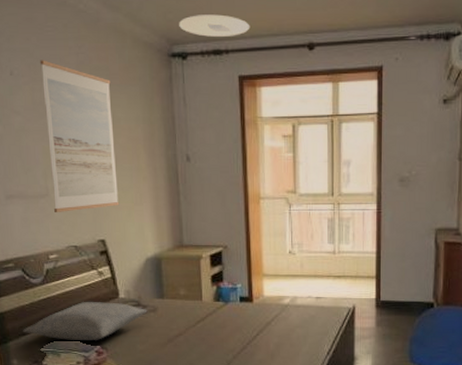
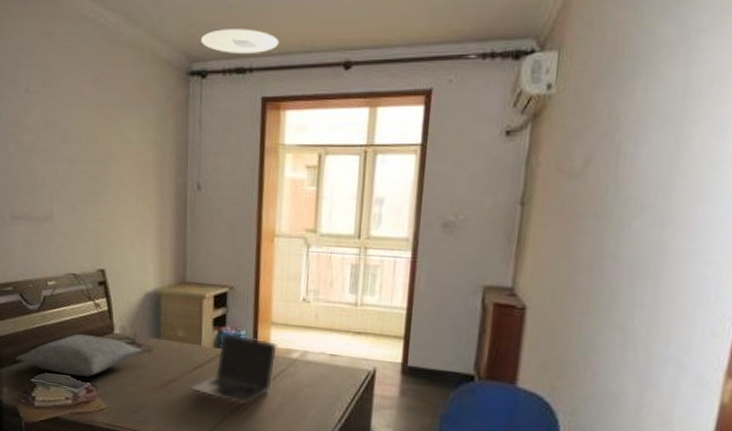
wall art: present [40,60,120,212] -> none [56,76,125,237]
laptop: none [194,287,271,349] -> present [189,332,279,405]

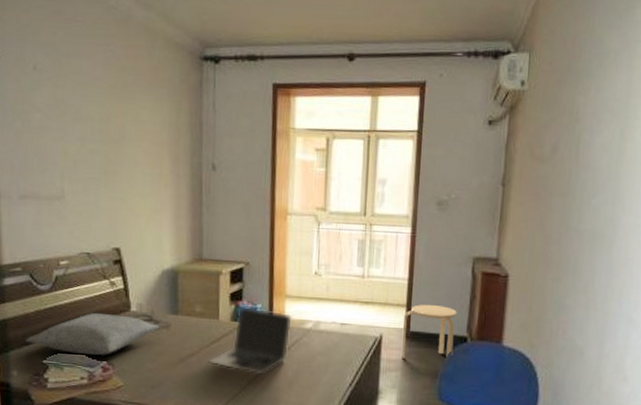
ceiling light: present [201,29,280,53] -> none [214,18,289,42]
stool: none [396,337,463,396] -> present [400,304,457,359]

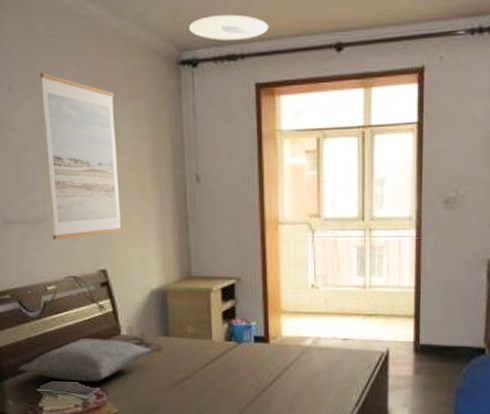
wall art: none [66,55,138,217] -> present [40,72,122,239]
laptop: present [207,306,293,375] -> none [203,324,291,397]
ceiling light: none [214,18,289,42] -> present [189,14,269,40]
stool: present [400,304,457,359] -> none [410,315,472,375]

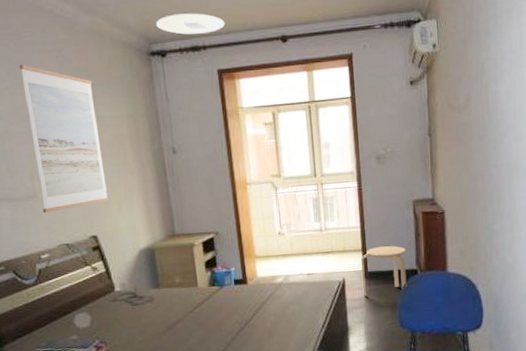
pillow: present [19,337,151,381] -> none [18,296,144,338]
stool: none [410,315,472,375] -> present [360,246,407,297]

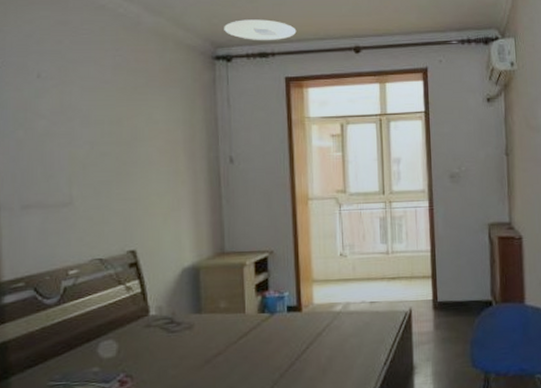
wall art: present [19,64,109,213] -> none [72,62,154,222]
stool: present [360,246,407,297] -> none [429,273,481,330]

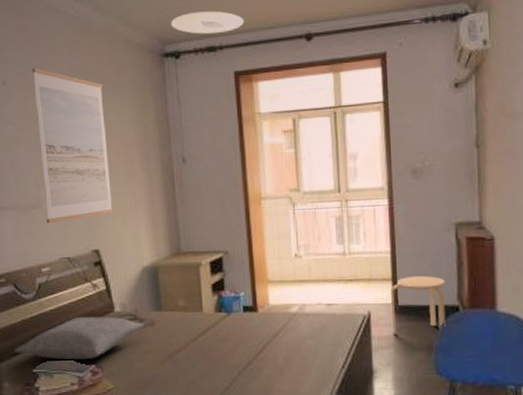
pillow: none [30,321,182,370] -> present [14,316,145,360]
wall art: none [72,62,154,222] -> present [32,68,114,223]
stool: none [429,273,481,330] -> present [390,276,446,335]

